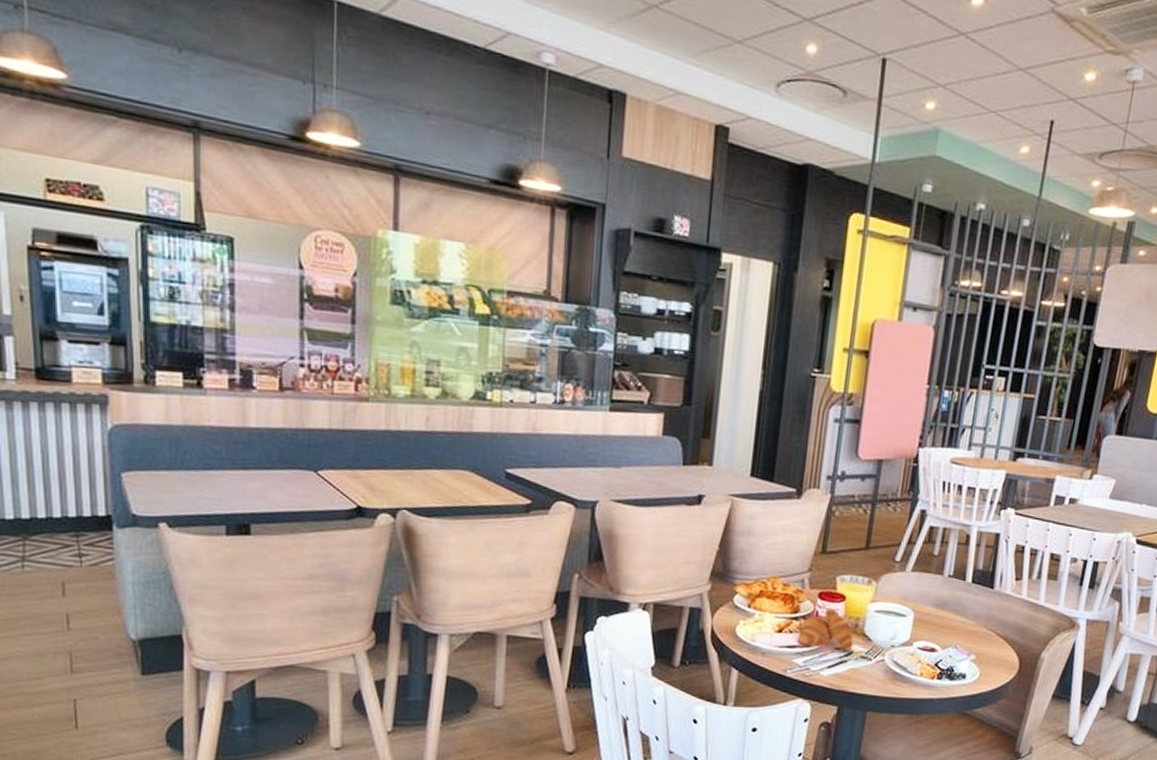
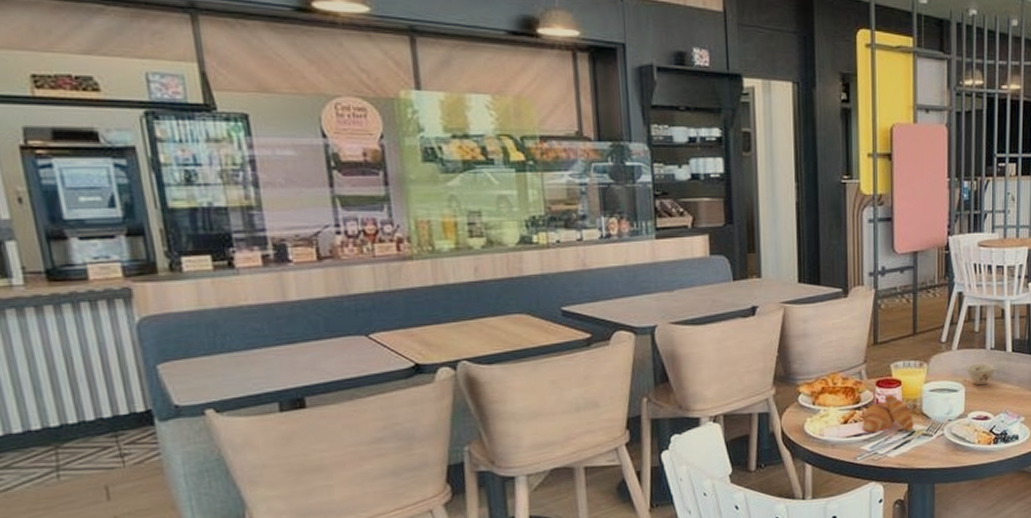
teacup: none [918,589,955,614] -> present [966,363,999,386]

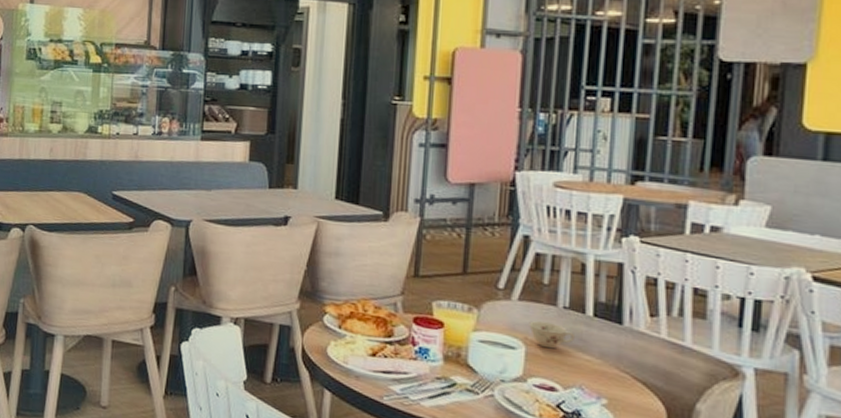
croissant: present [863,394,914,433] -> none [393,334,456,383]

